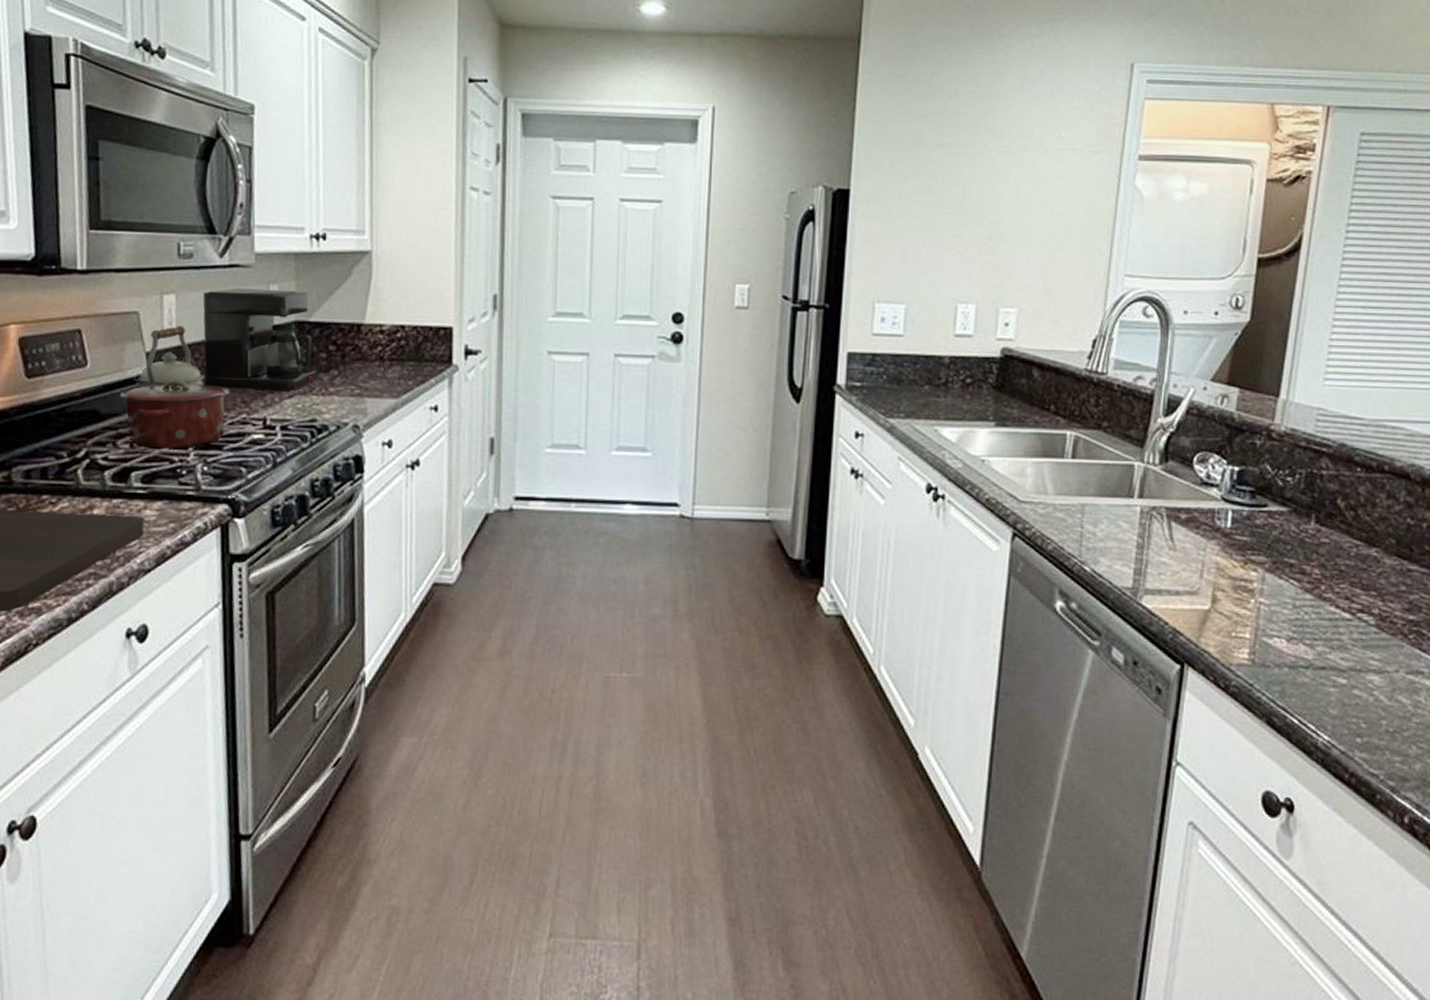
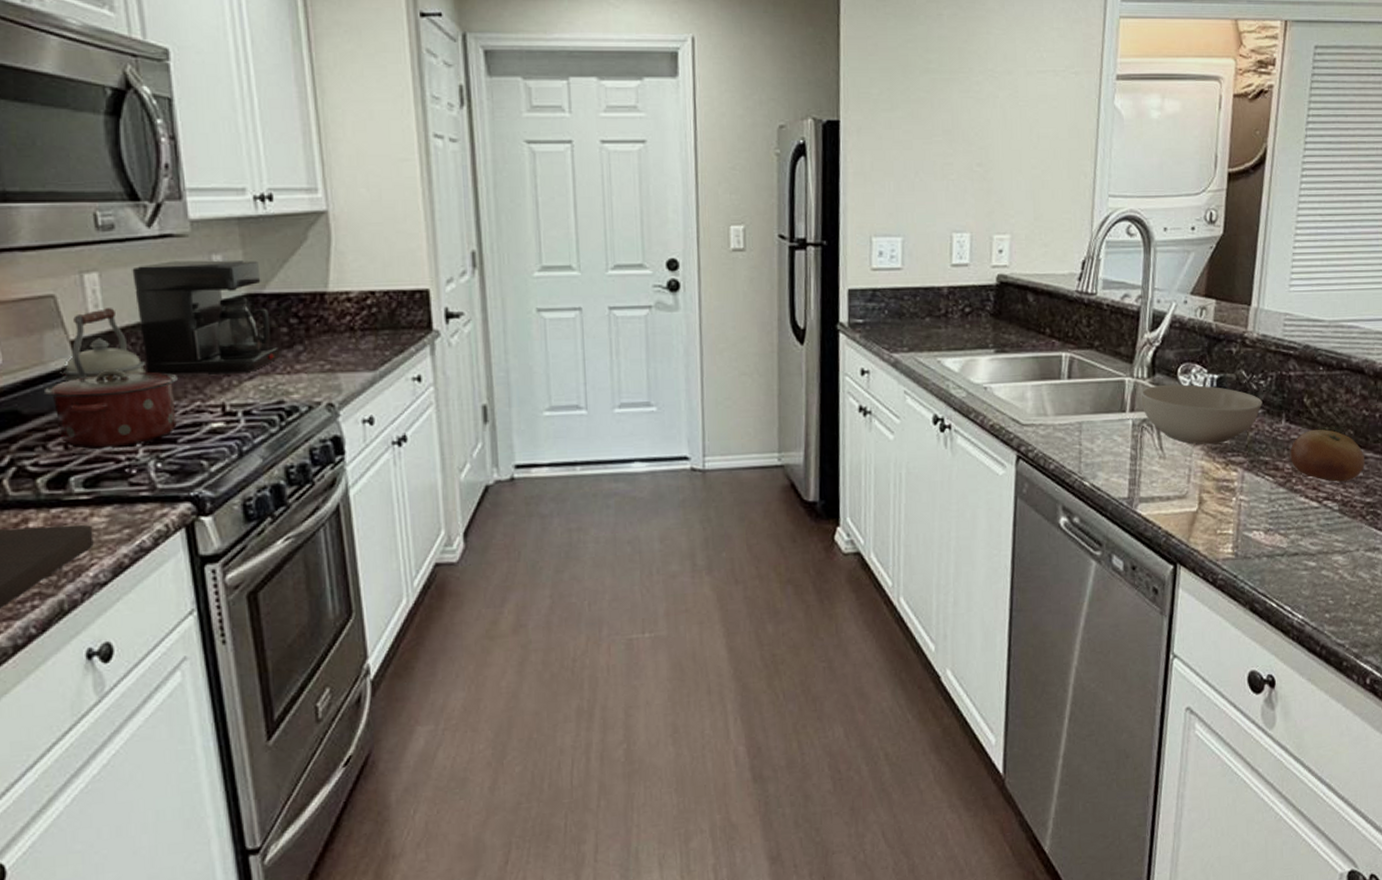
bowl: none [1151,472,1289,540] -> present [1141,384,1263,444]
fruit: none [1320,534,1408,594] -> present [1290,429,1365,482]

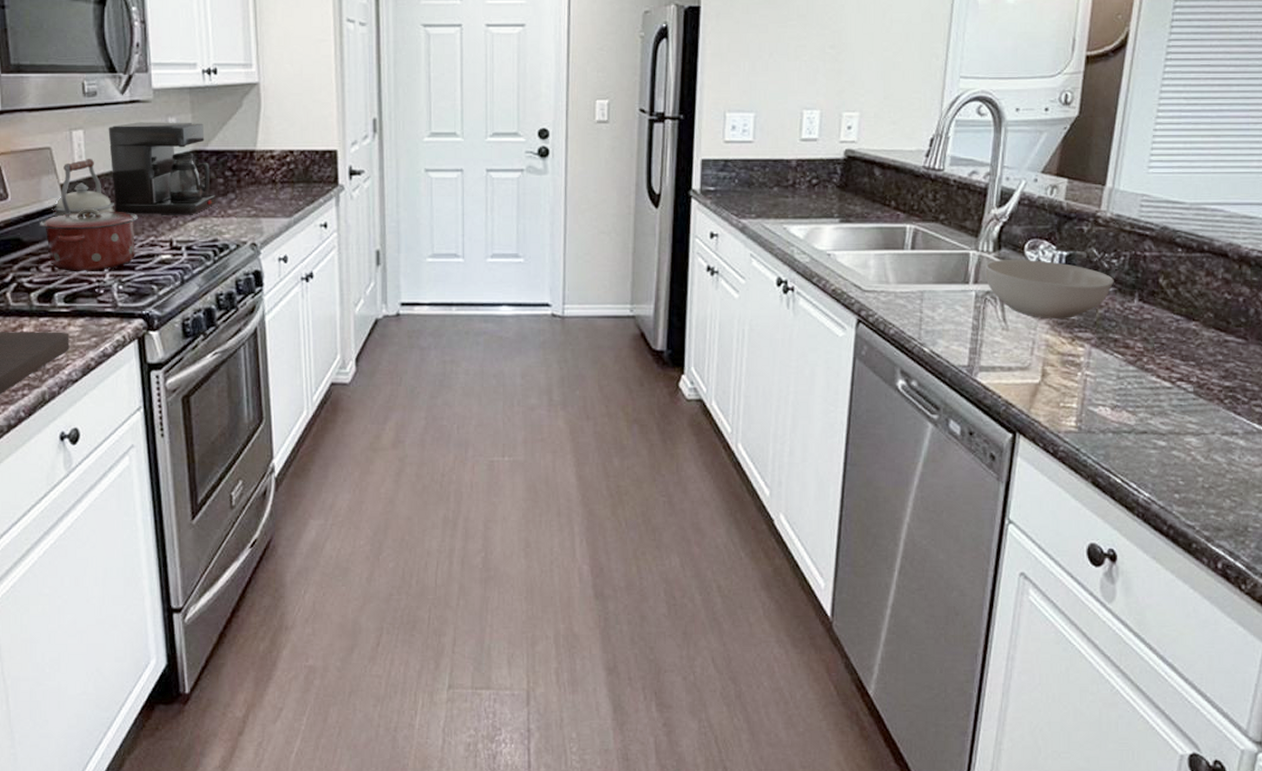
fruit: present [1290,429,1365,482] -> none [1142,310,1224,364]

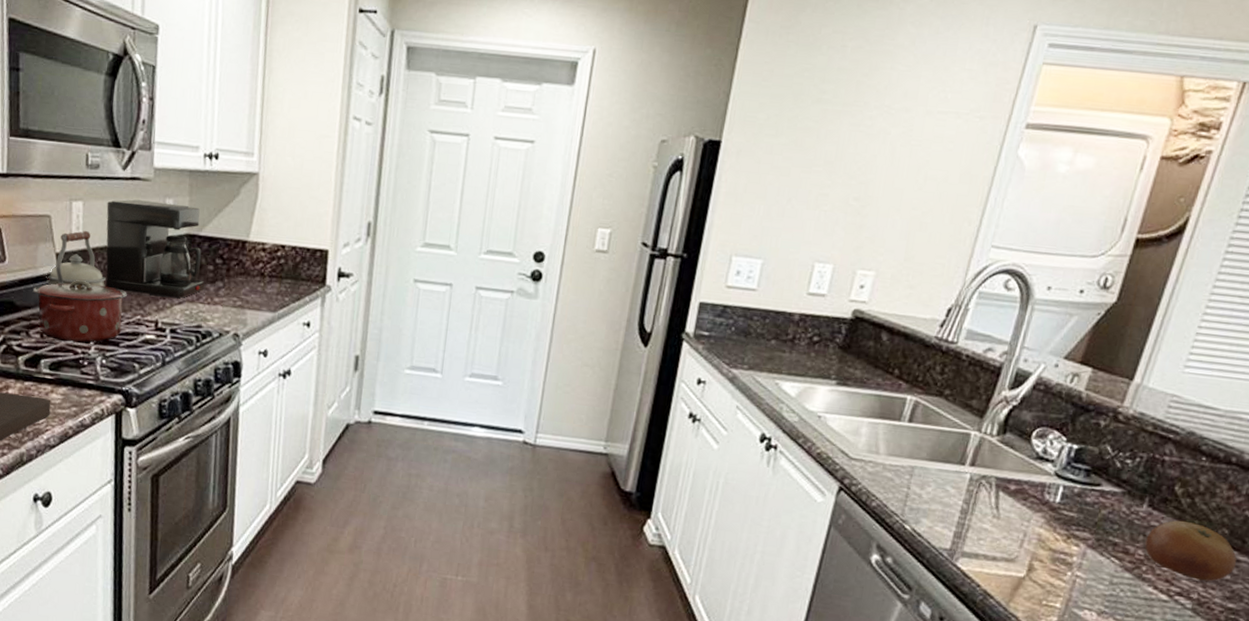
bowl: present [985,259,1114,318] -> none [984,444,1125,515]
fruit: none [1142,310,1224,364] -> present [1145,520,1237,582]

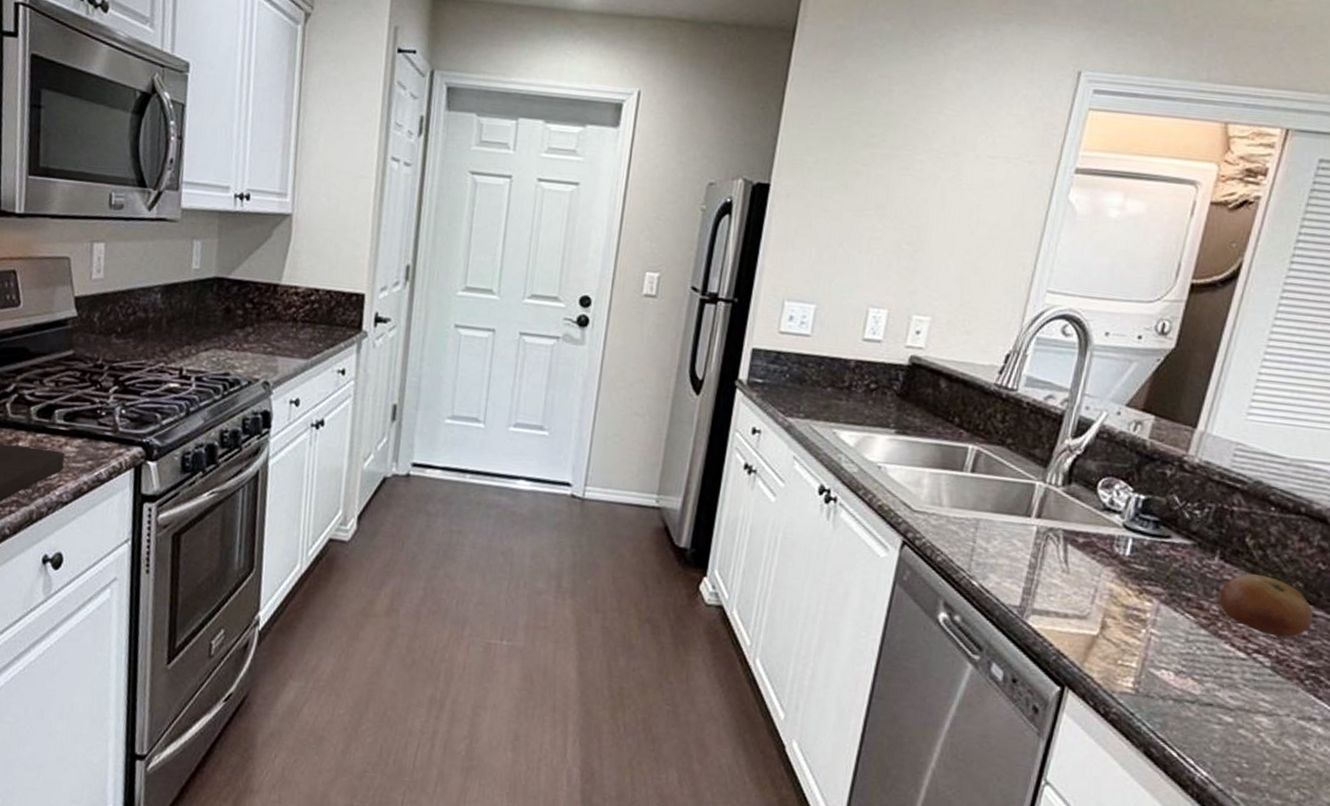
casserole: present [33,279,127,343] -> none [49,324,150,392]
kettle: present [46,231,106,287] -> none [63,274,128,332]
coffee maker: present [106,199,205,298] -> none [127,241,233,344]

